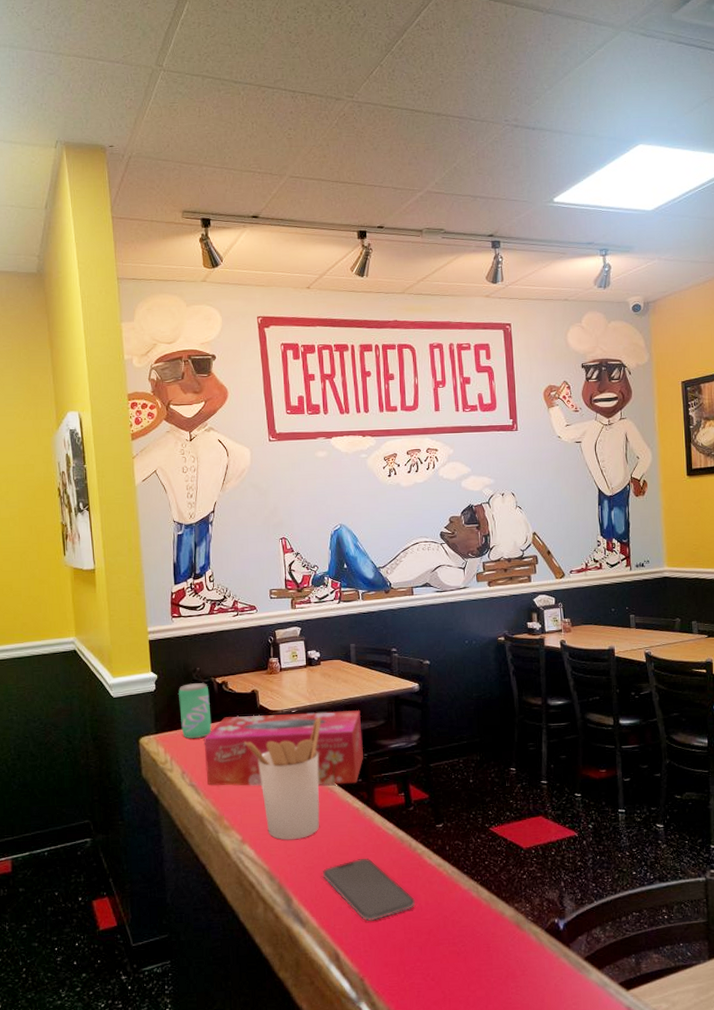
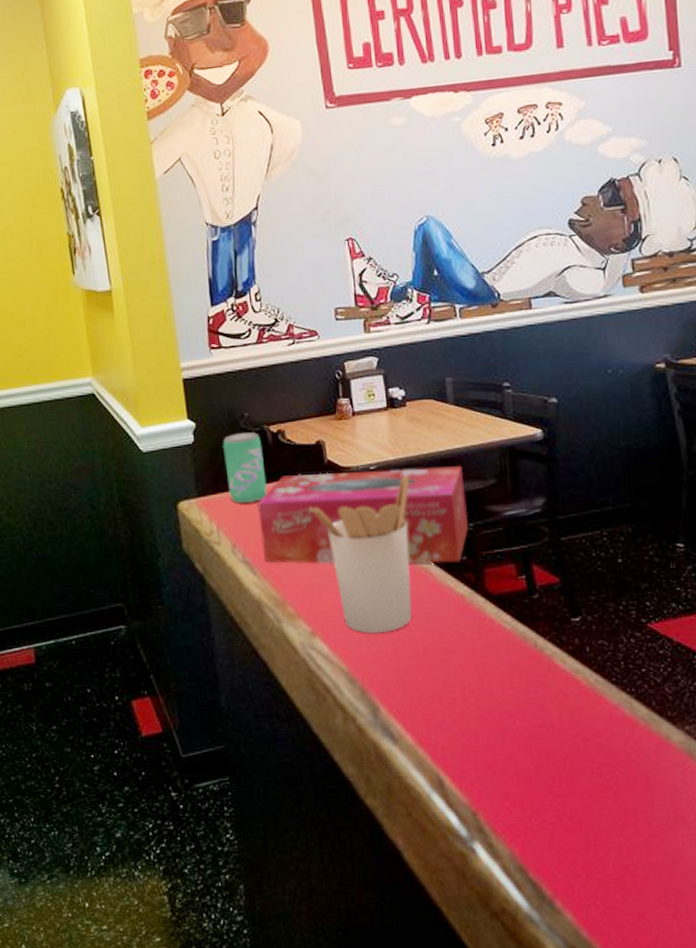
smartphone: present [323,858,415,922] -> none [418,659,544,741]

